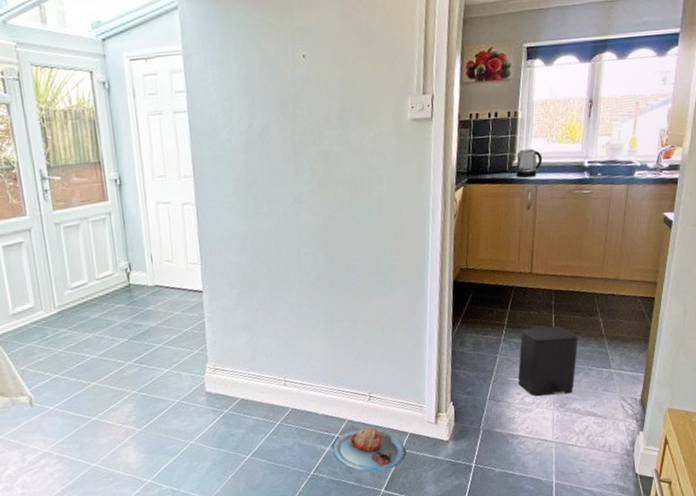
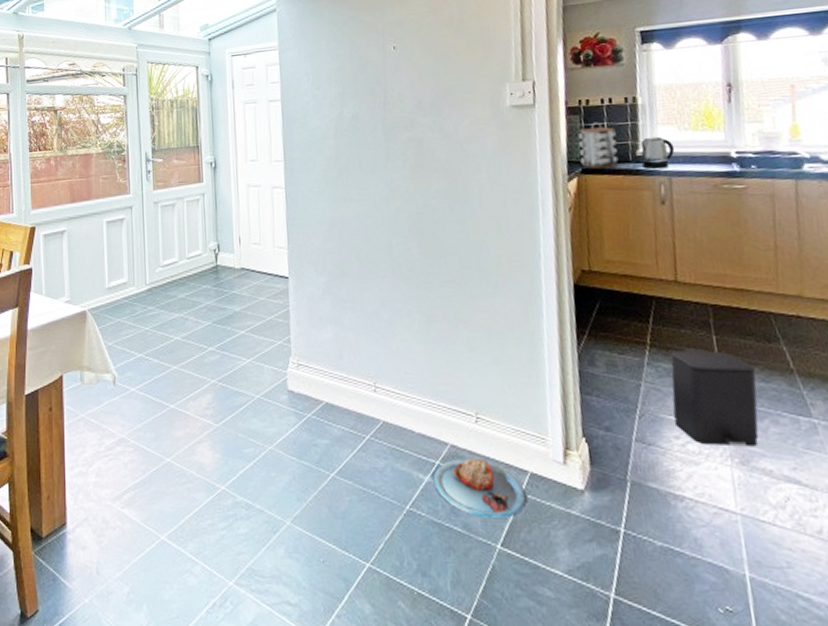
spice rack: none [466,135,498,180] -> present [578,122,619,170]

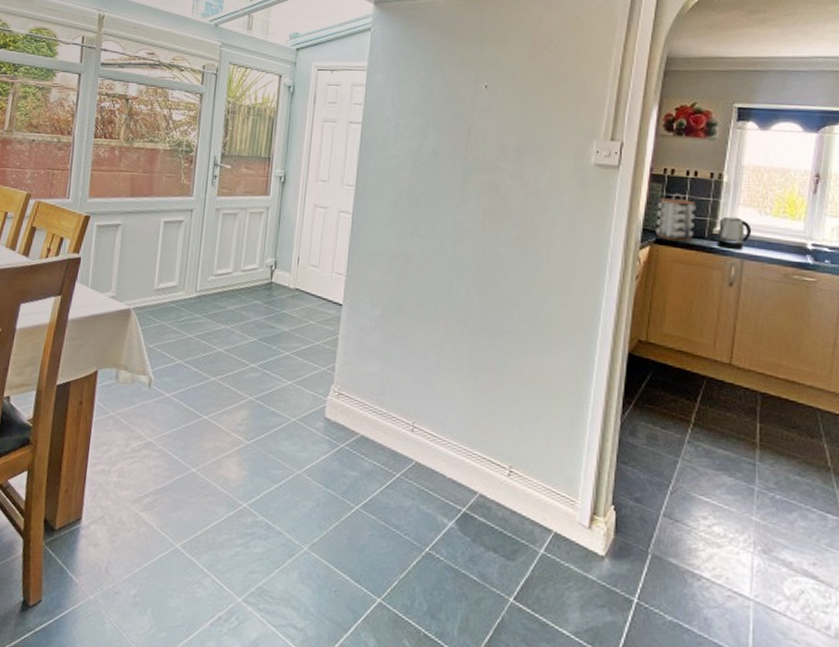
pet bowl: present [433,458,528,518] -> none [457,508,548,574]
pedal bin: present [670,348,759,447] -> none [706,432,793,537]

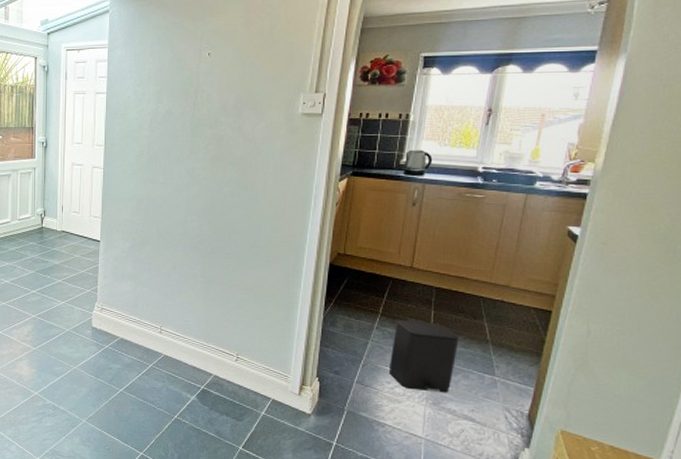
spice rack: present [655,193,696,242] -> none [352,133,386,173]
pedal bin: none [706,432,793,537] -> present [390,319,459,393]

